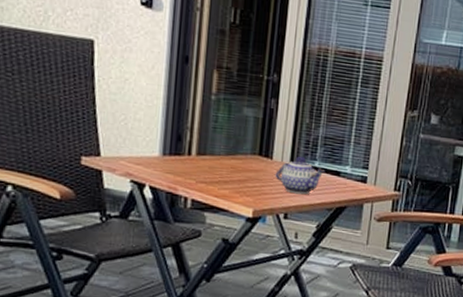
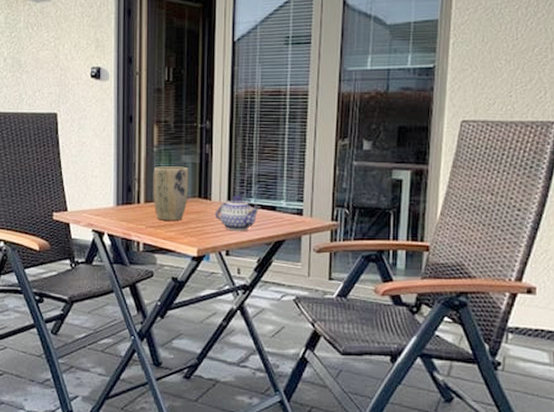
plant pot: none [206,116,251,178] -> present [153,166,189,221]

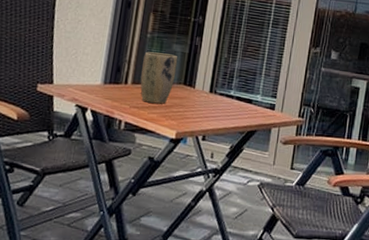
teapot: present [215,194,262,231] -> none [196,85,240,119]

